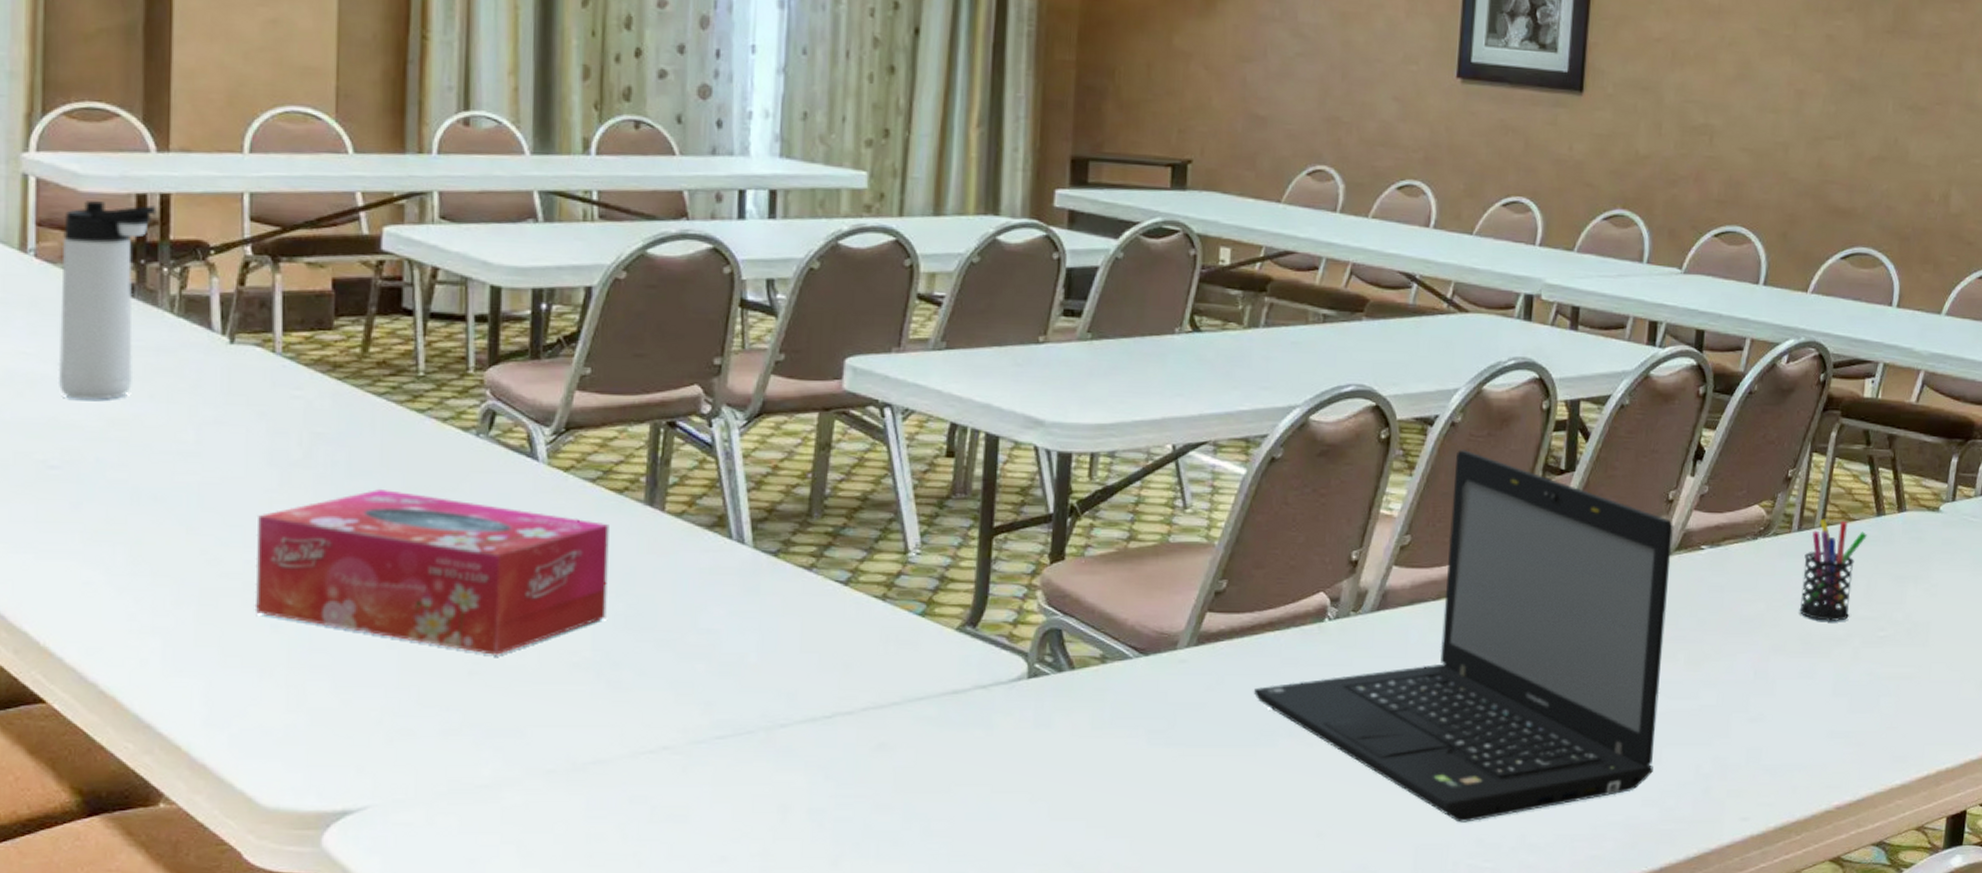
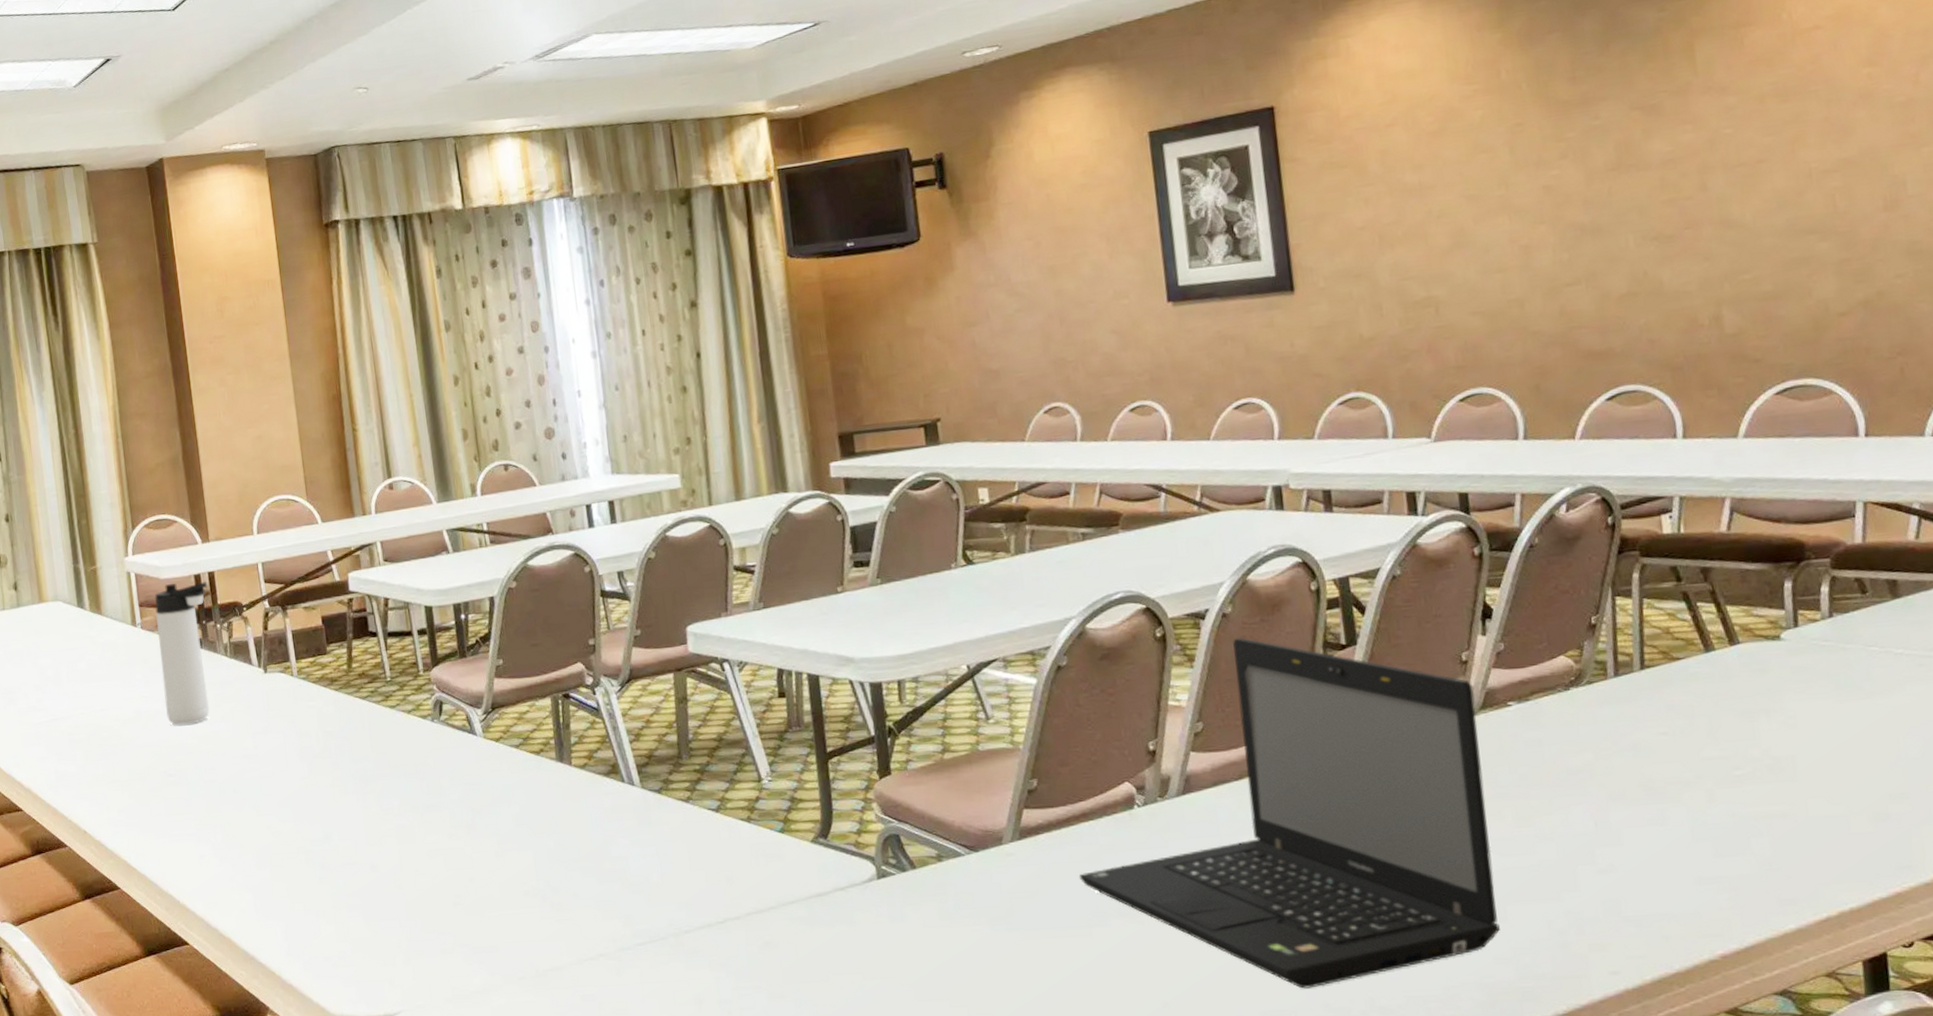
tissue box: present [254,488,609,655] -> none [299,768,543,889]
pen holder: present [1799,518,1867,621] -> none [1628,660,1698,766]

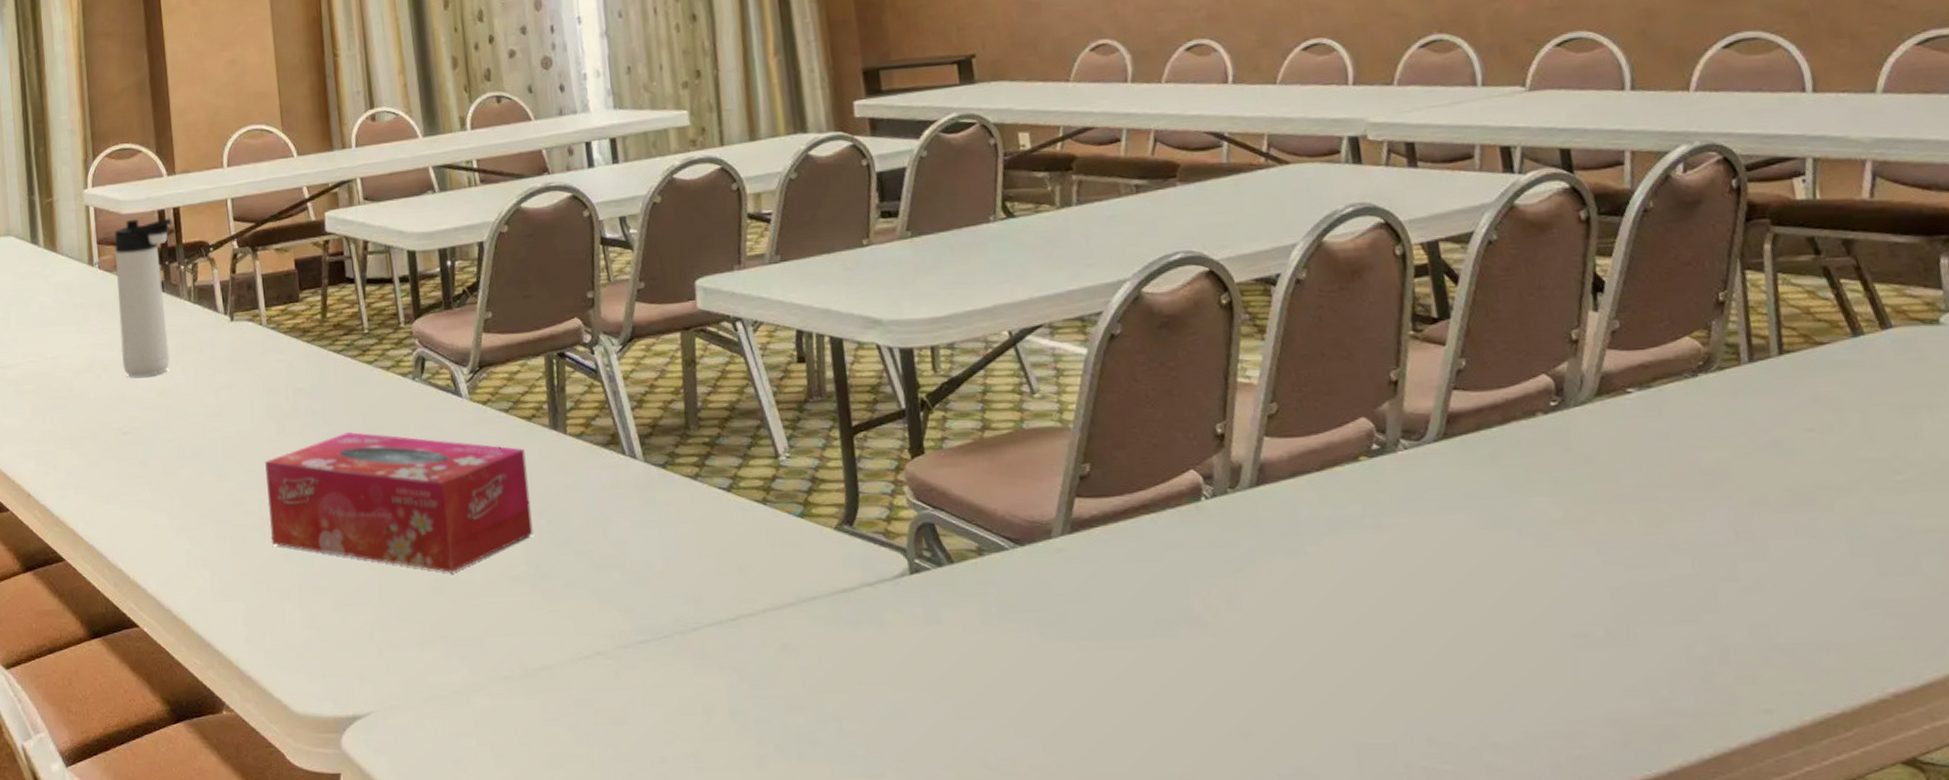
tissue box: none [299,768,543,889] -> present [265,431,533,572]
laptop: present [1079,637,1500,989] -> none [1139,307,1630,718]

